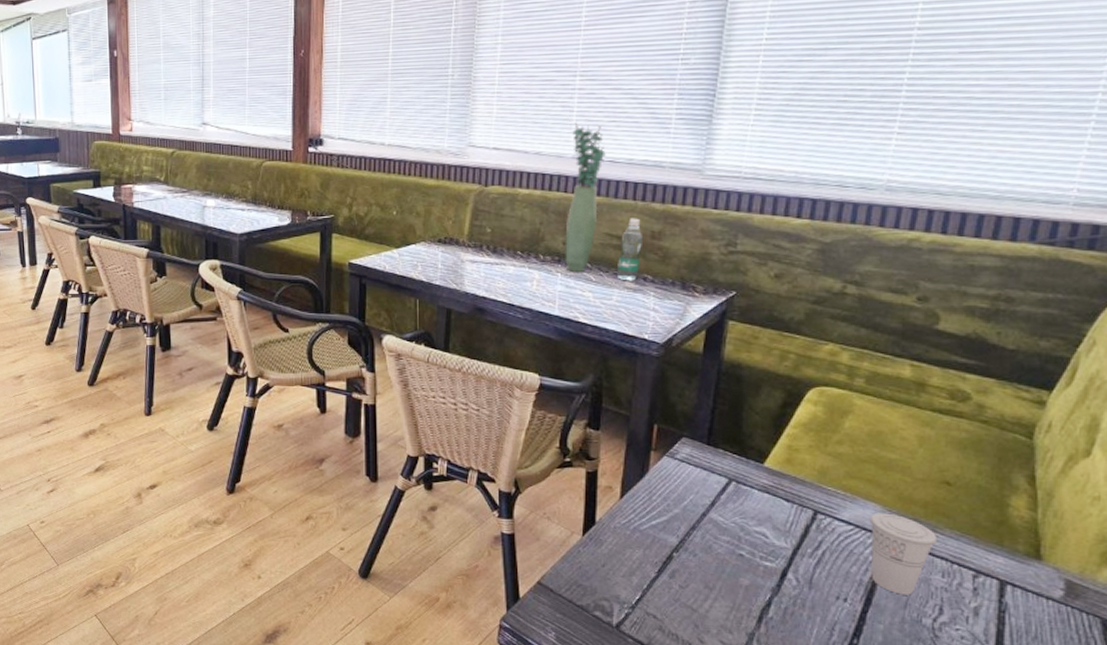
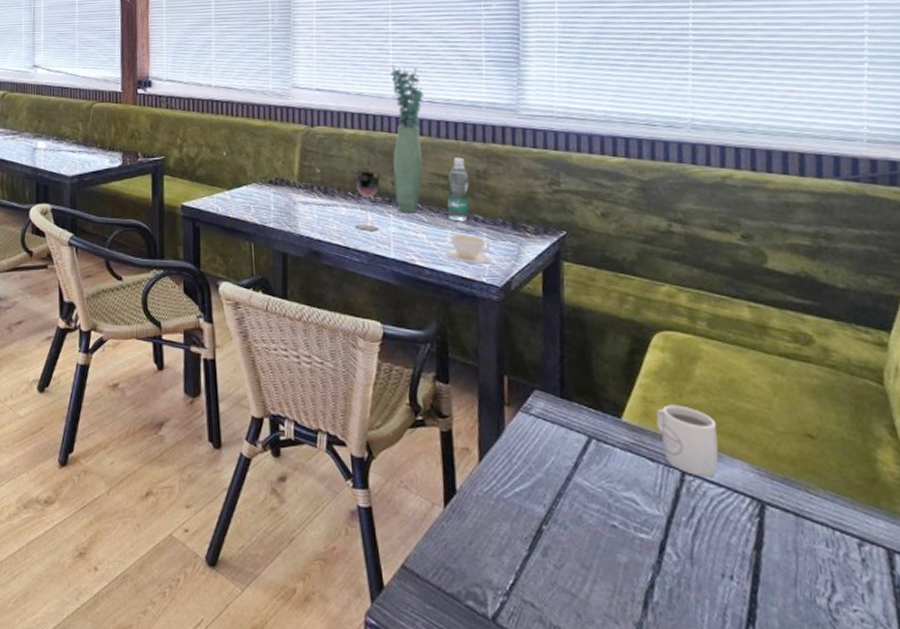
wineglass: none [522,231,552,290] -> present [354,171,381,232]
teacup: none [611,292,656,322] -> present [446,233,490,264]
mug: none [798,453,857,517] -> present [656,405,719,477]
cup: present [869,512,938,595] -> none [739,472,814,570]

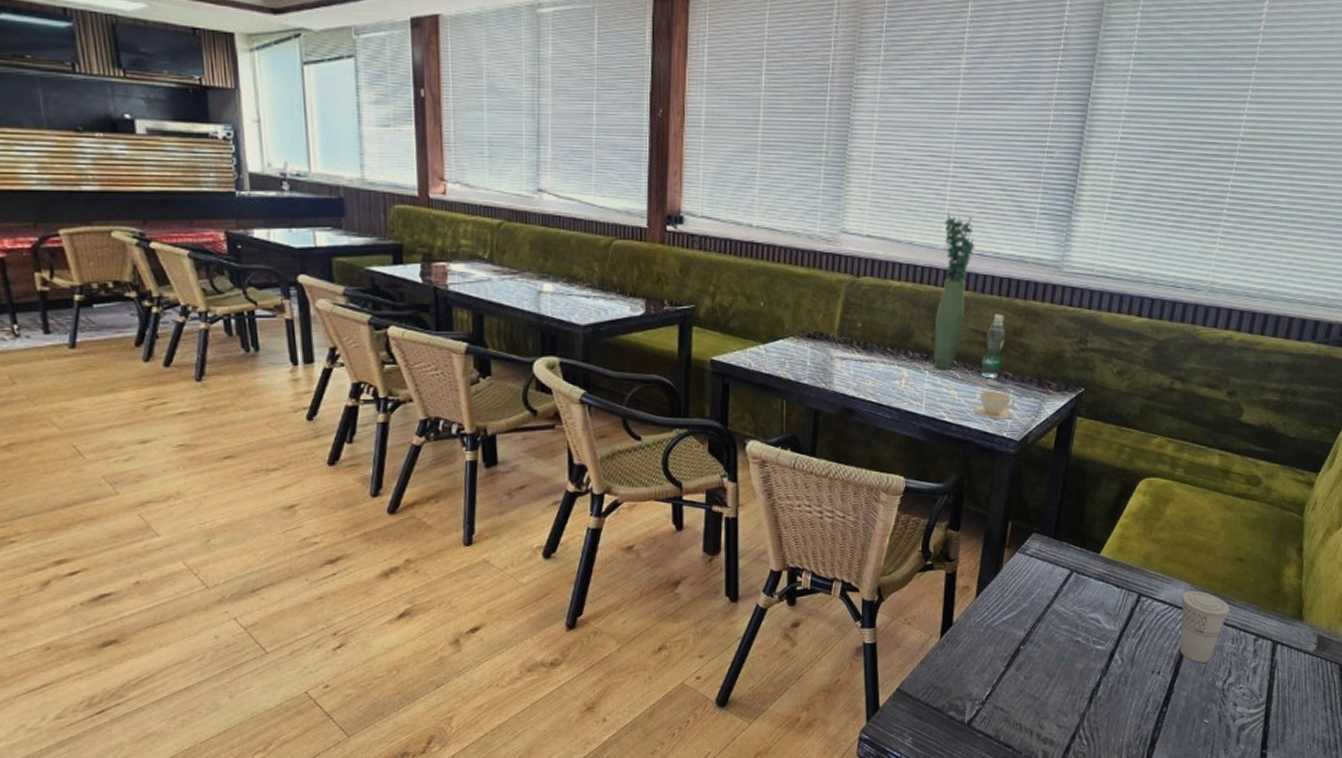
wineglass: present [354,171,381,232] -> none [891,326,921,388]
mug: present [656,405,719,477] -> none [1127,540,1174,597]
cup: none [739,472,814,570] -> present [1179,590,1231,663]

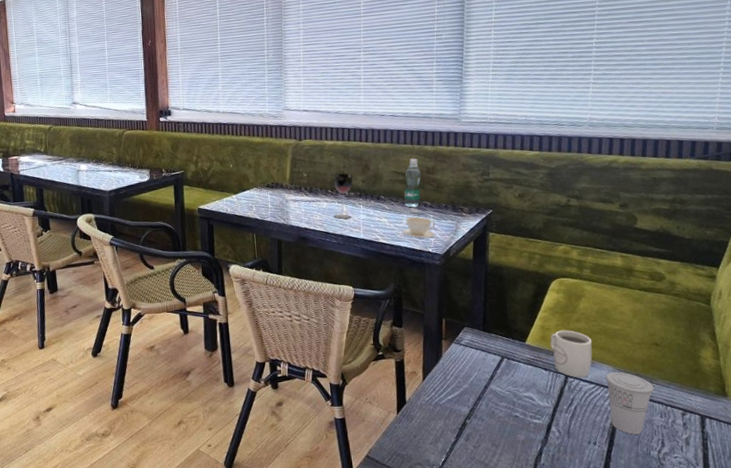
wineglass: none [891,326,921,388] -> present [333,173,353,219]
vase: present [933,211,975,371] -> none [361,87,388,204]
mug: none [1127,540,1174,597] -> present [550,330,593,378]

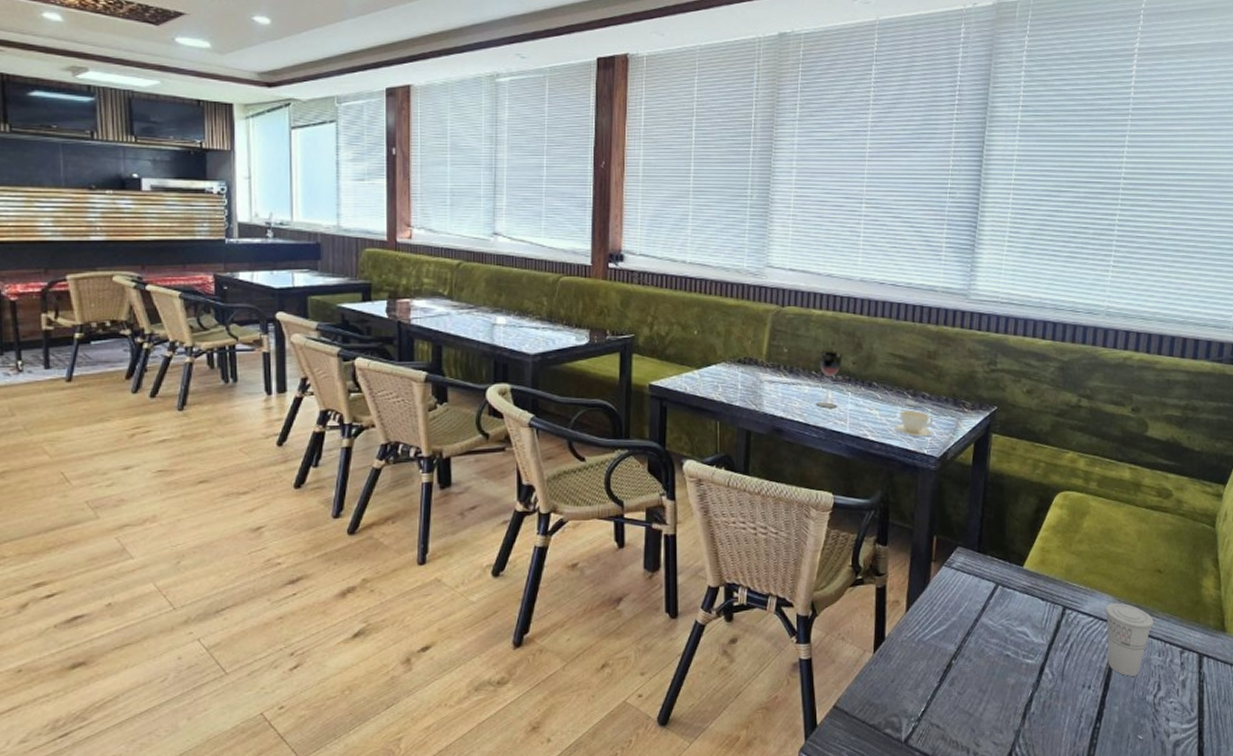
bottle: present [404,158,422,208] -> none [900,338,922,399]
mug: present [550,330,593,378] -> none [1050,552,1094,610]

